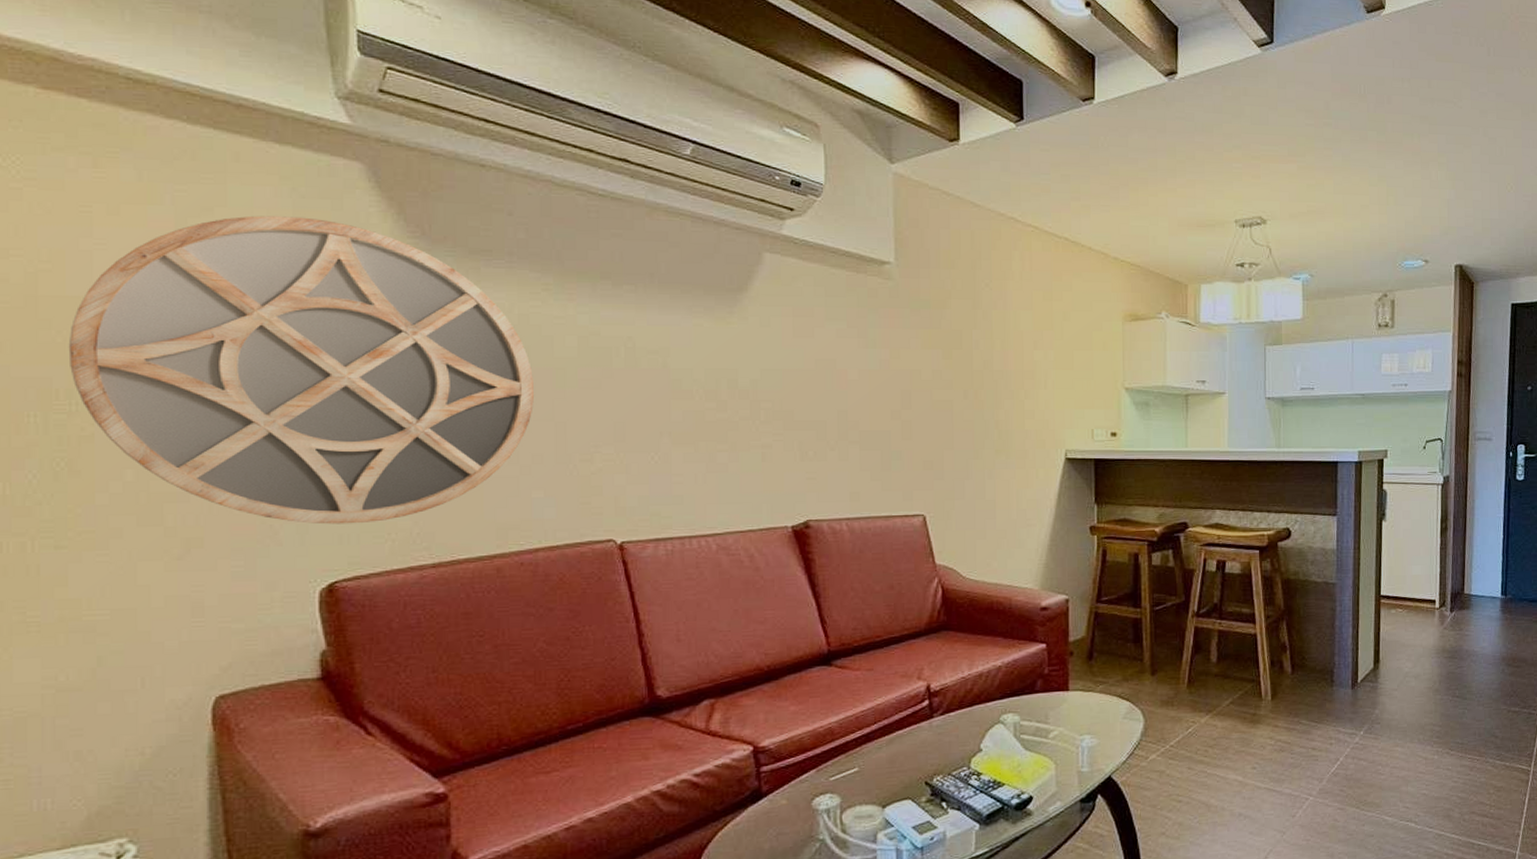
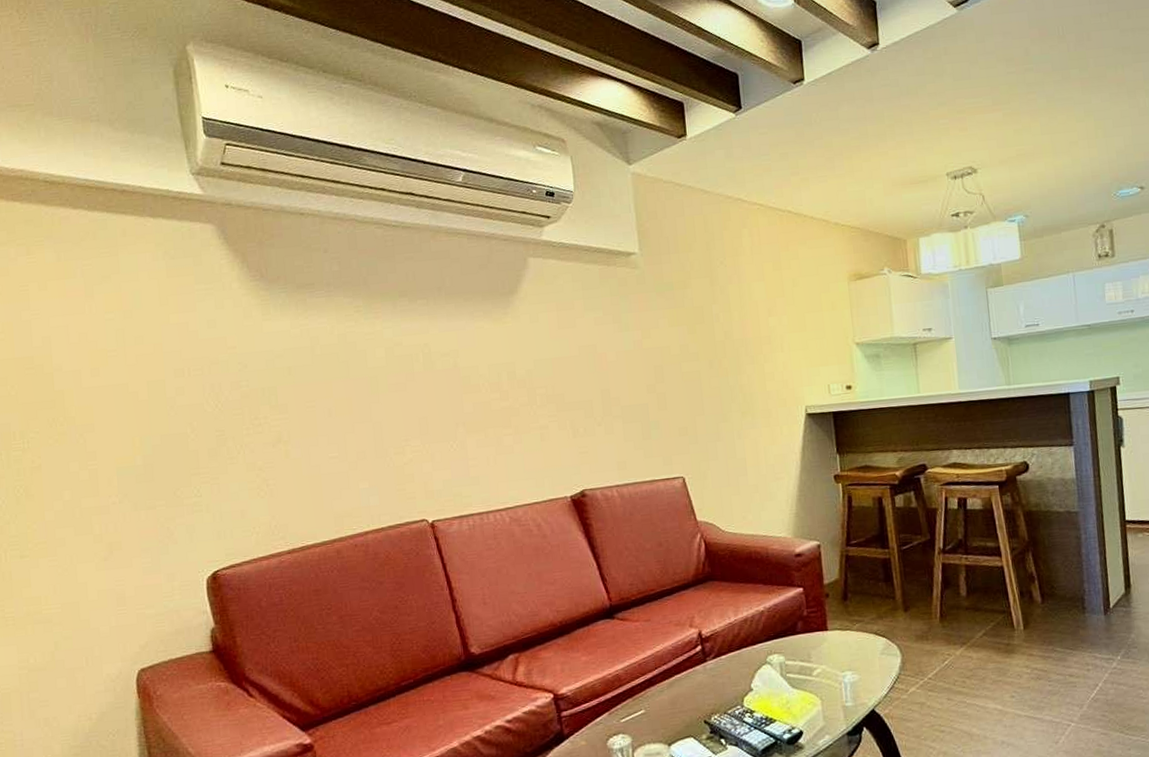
home mirror: present [68,215,535,525] -> none [19,274,356,524]

